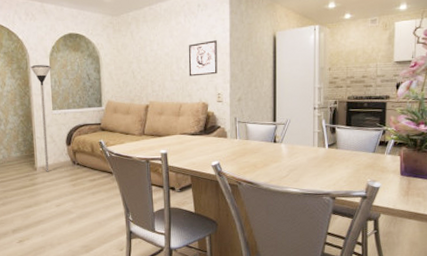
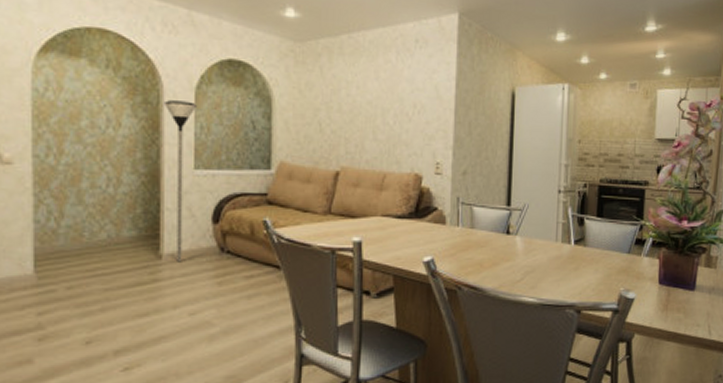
wall art: present [188,40,218,77] -> none [398,89,438,137]

